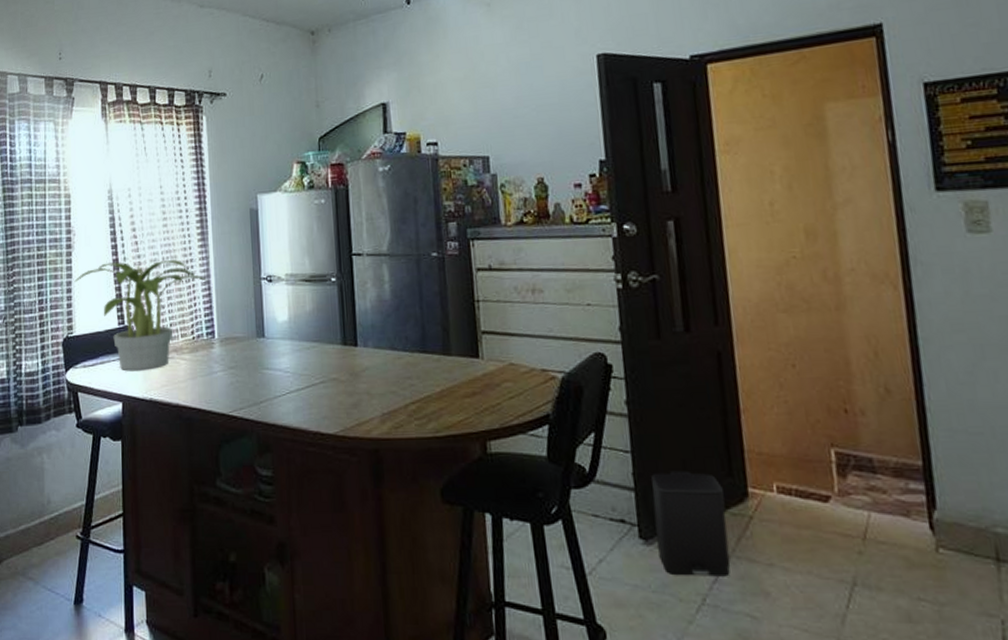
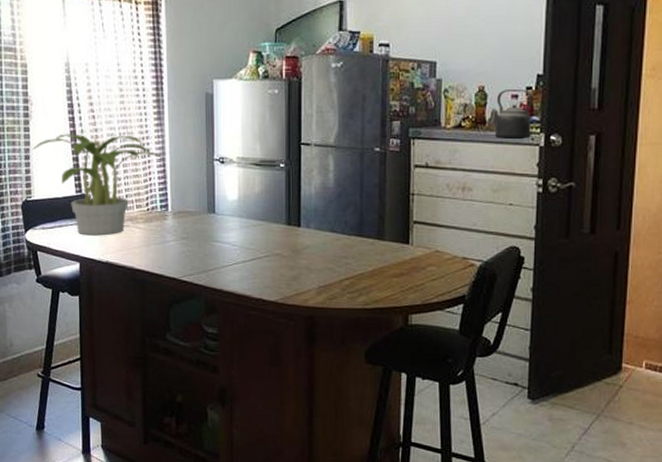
kettle: none [554,177,602,232] -> present [492,90,533,138]
pedal bin: present [651,470,731,577] -> none [541,347,602,431]

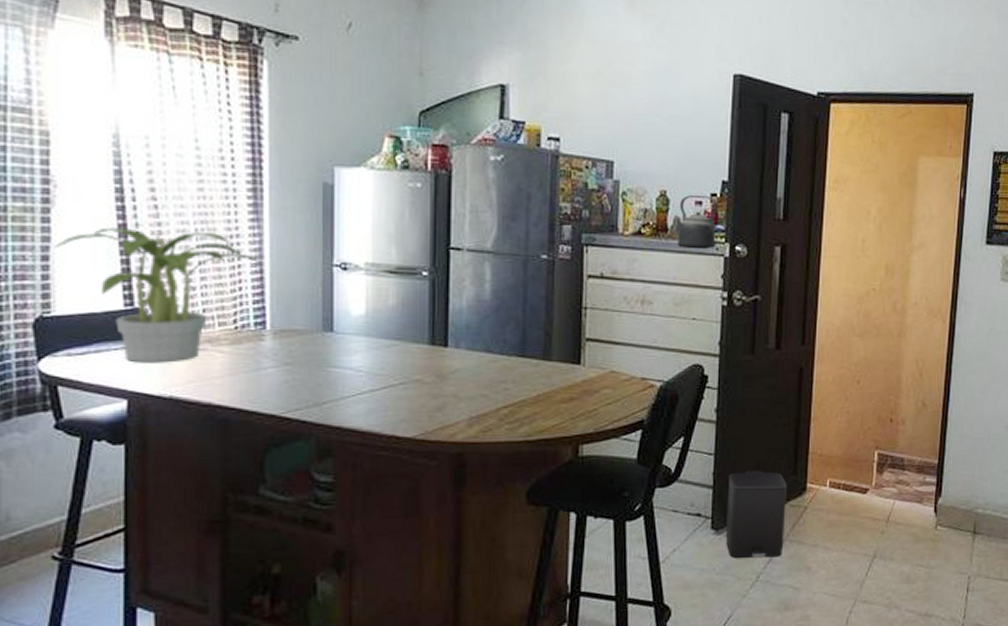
pedal bin: none [541,347,602,431] -> present [725,470,787,558]

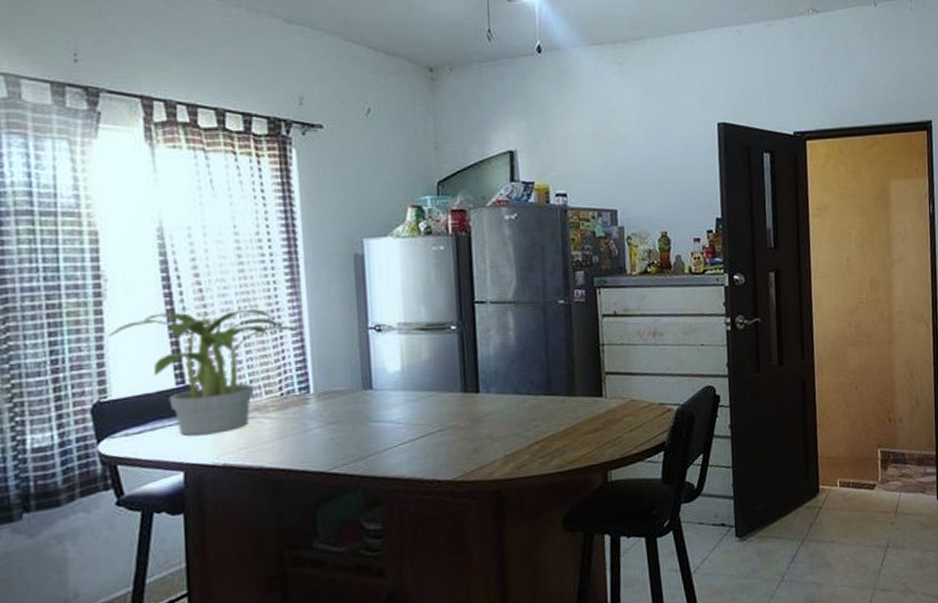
kettle: present [674,195,718,248] -> none [676,233,716,281]
pedal bin: present [725,470,787,558] -> none [747,477,804,562]

